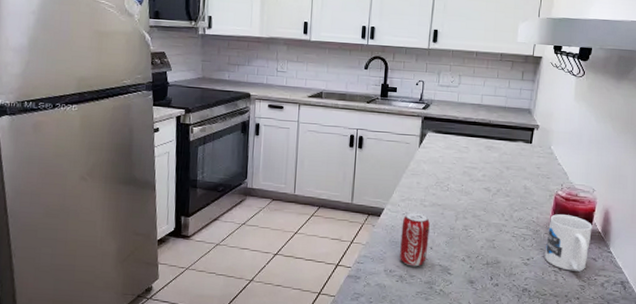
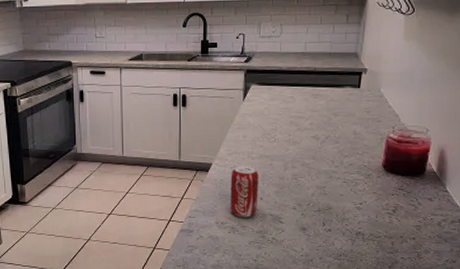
mug: present [544,214,592,272] -> none [377,157,427,212]

